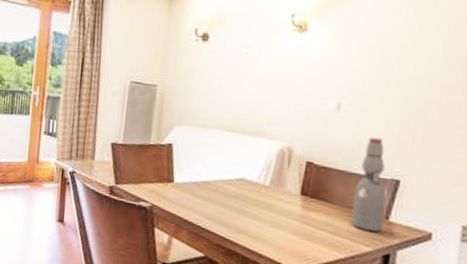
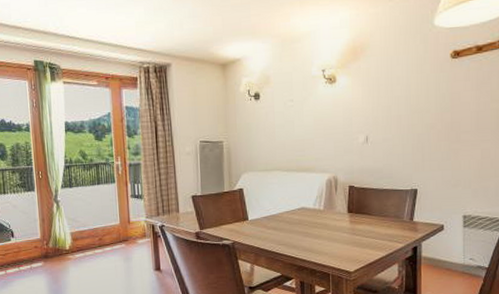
bottle: present [351,137,386,232] -> none [386,160,410,232]

